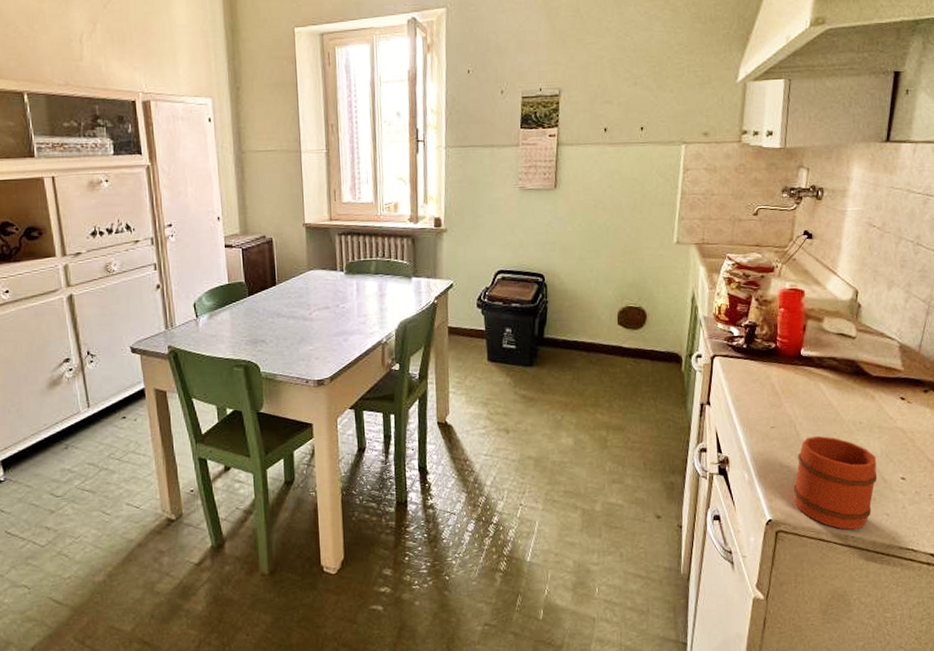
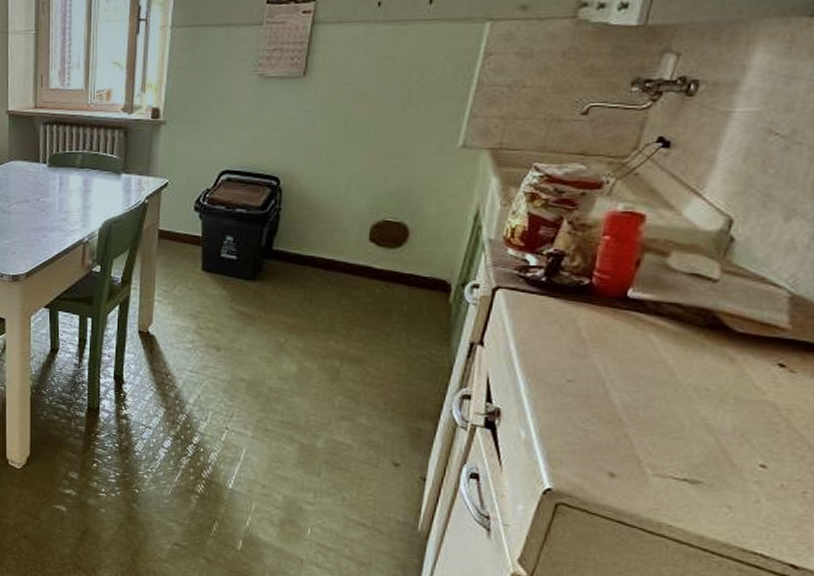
mug: present [793,436,878,530] -> none [588,398,725,519]

